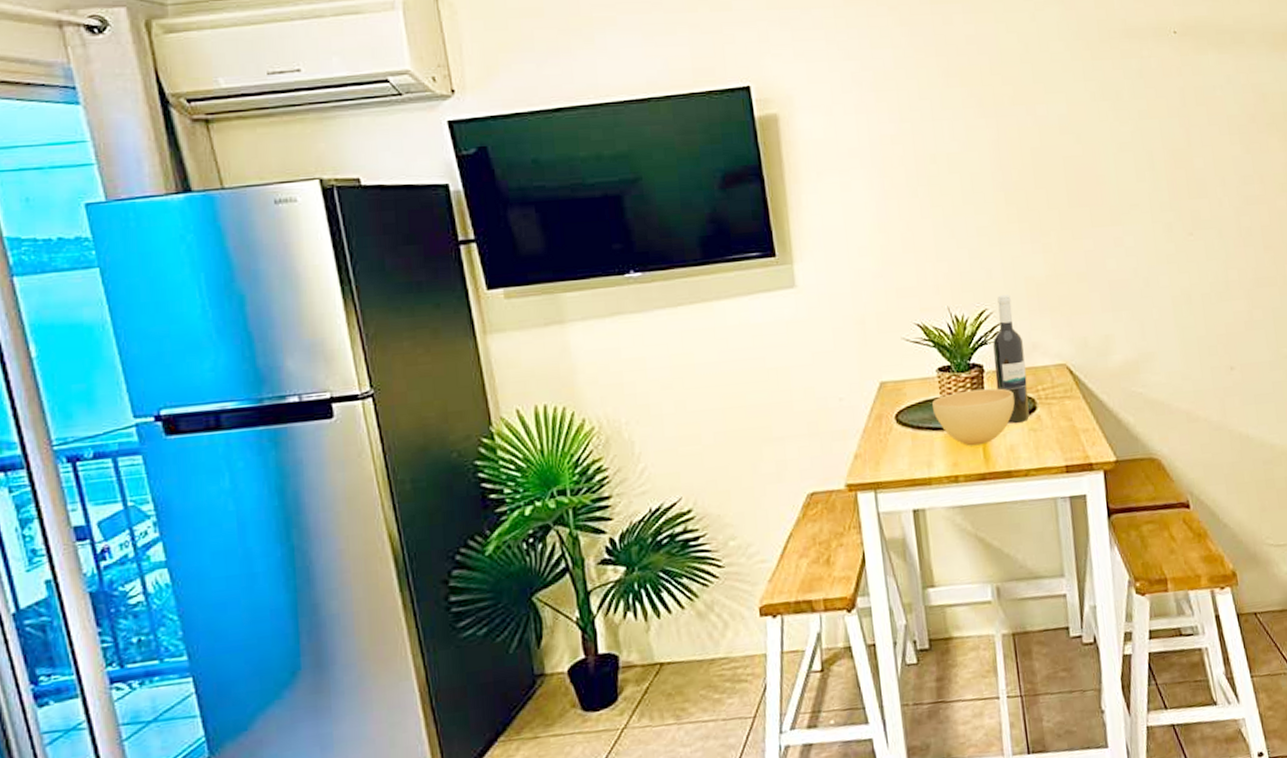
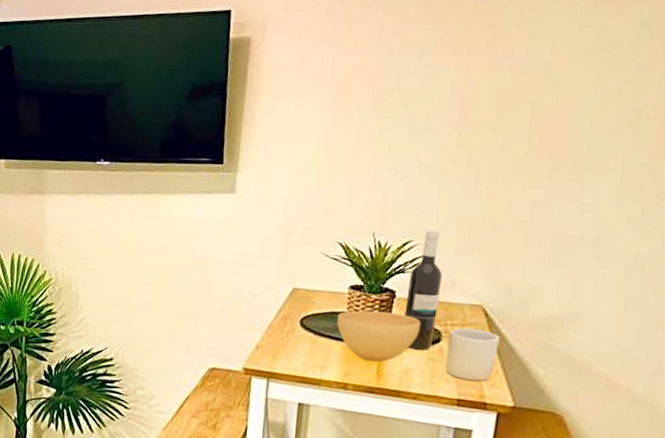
mug: none [1042,388,1091,445] -> present [445,328,500,382]

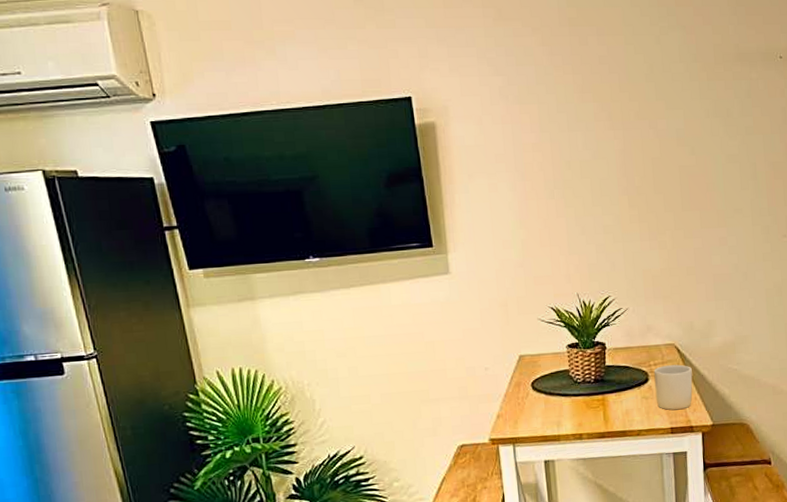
bowl: present [337,310,421,362] -> none [562,362,631,410]
wine bottle: present [404,230,443,350] -> none [614,284,643,392]

